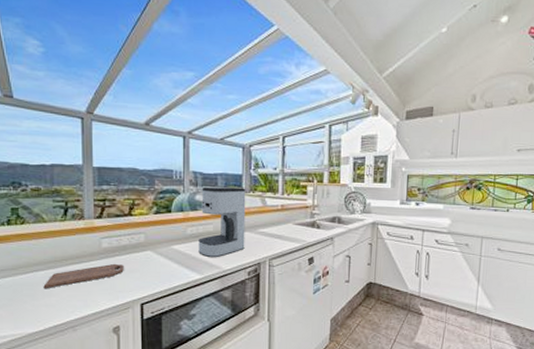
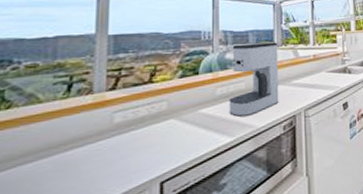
cutting board: present [43,263,124,289] -> none [29,139,141,186]

